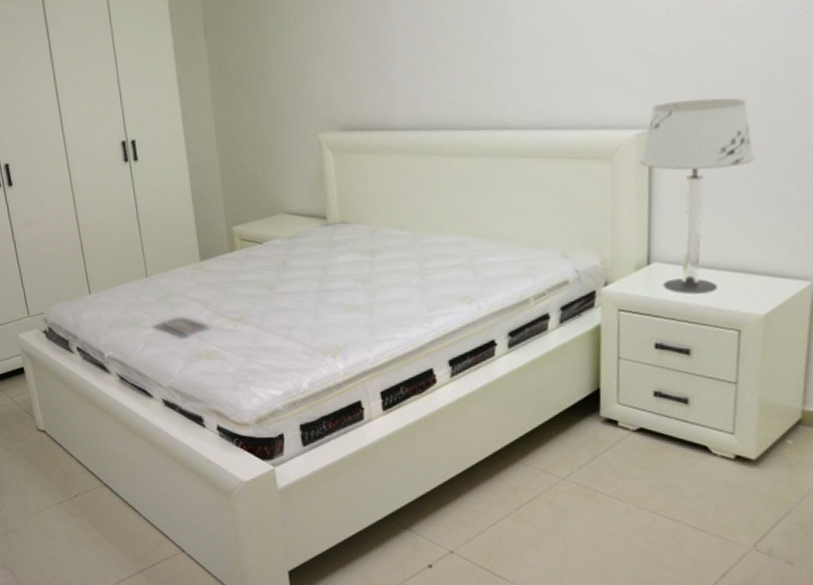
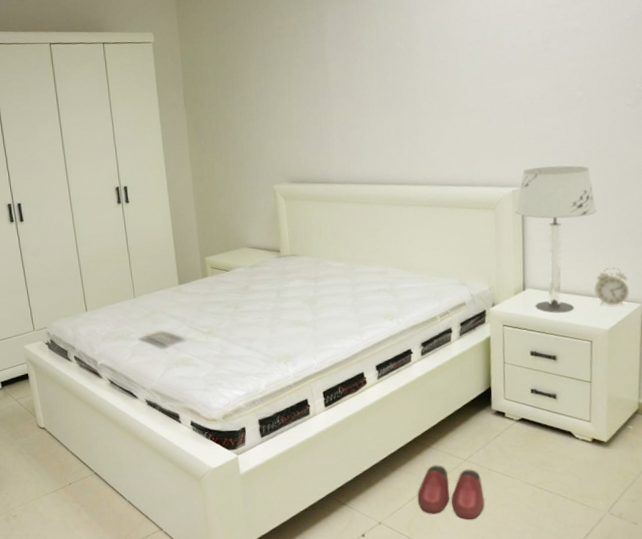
slippers: none [500,484,587,551] -> present [417,465,485,519]
alarm clock: none [747,233,796,285] -> present [594,267,629,306]

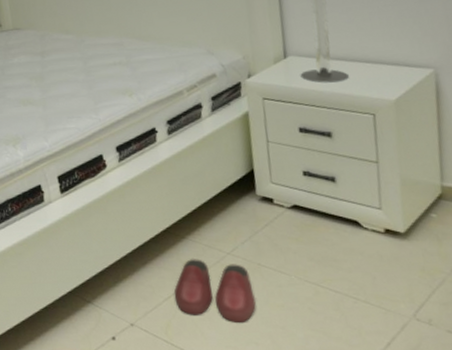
alarm clock: present [594,267,629,306] -> none [372,27,418,73]

